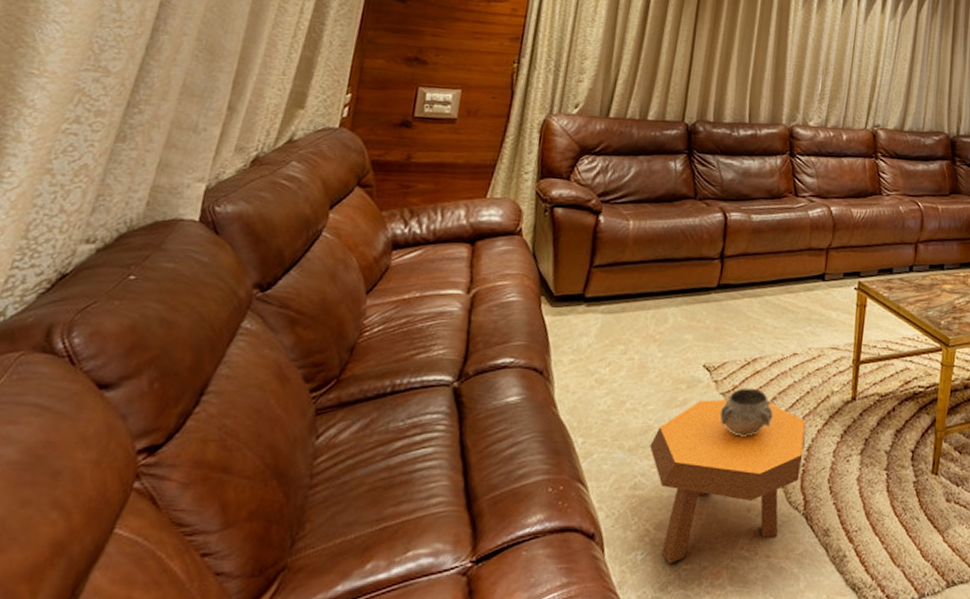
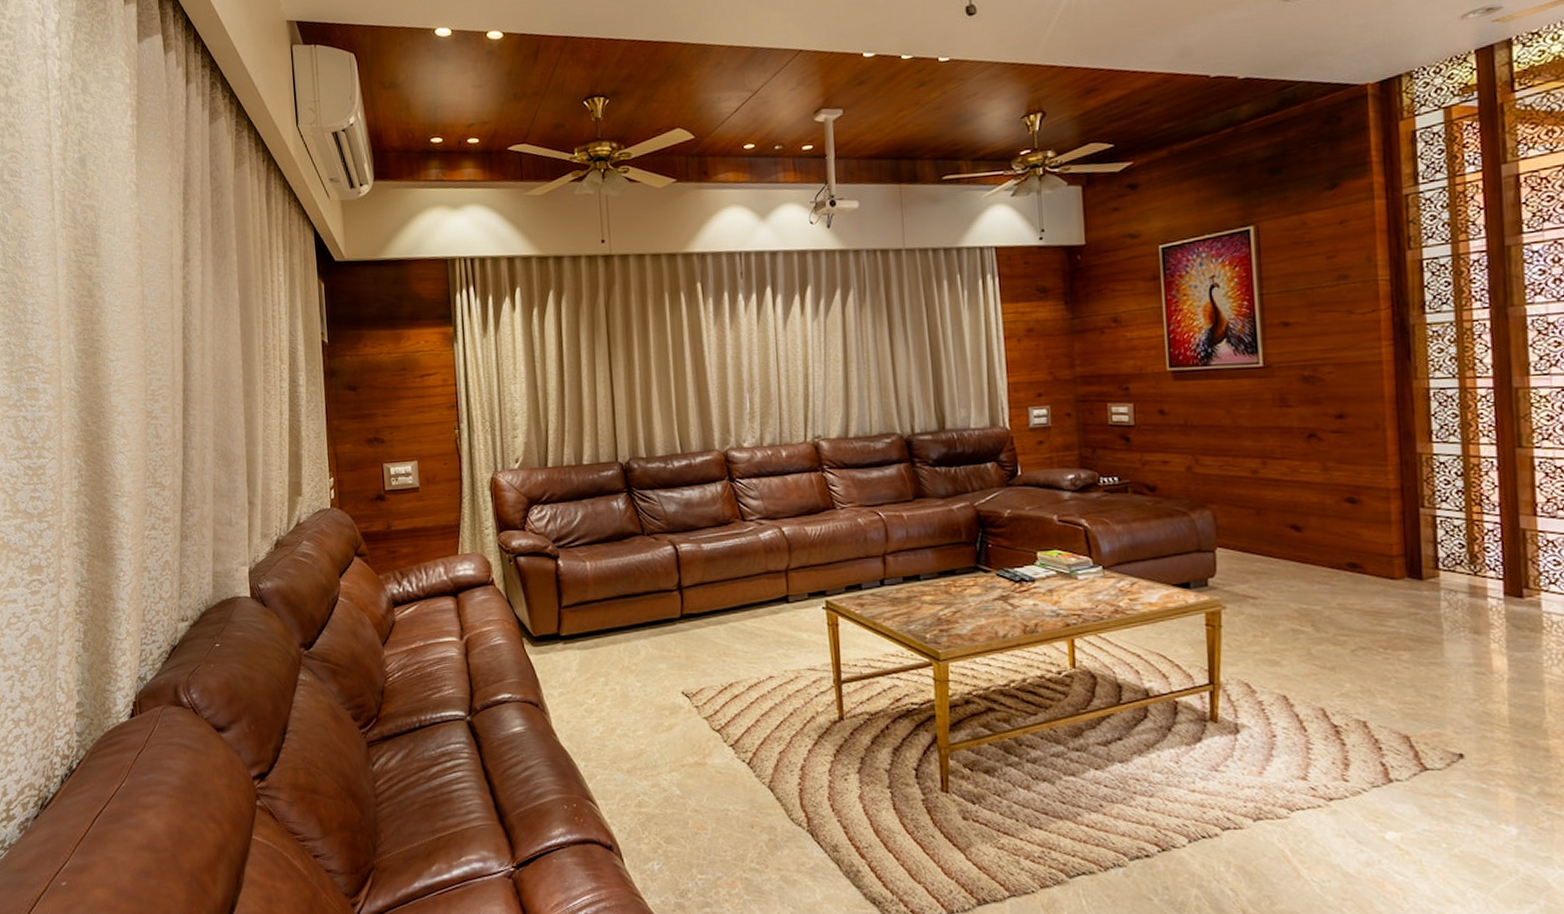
footstool: present [650,400,806,564] -> none [646,724,798,874]
decorative bowl: present [719,388,774,436] -> none [706,711,760,758]

